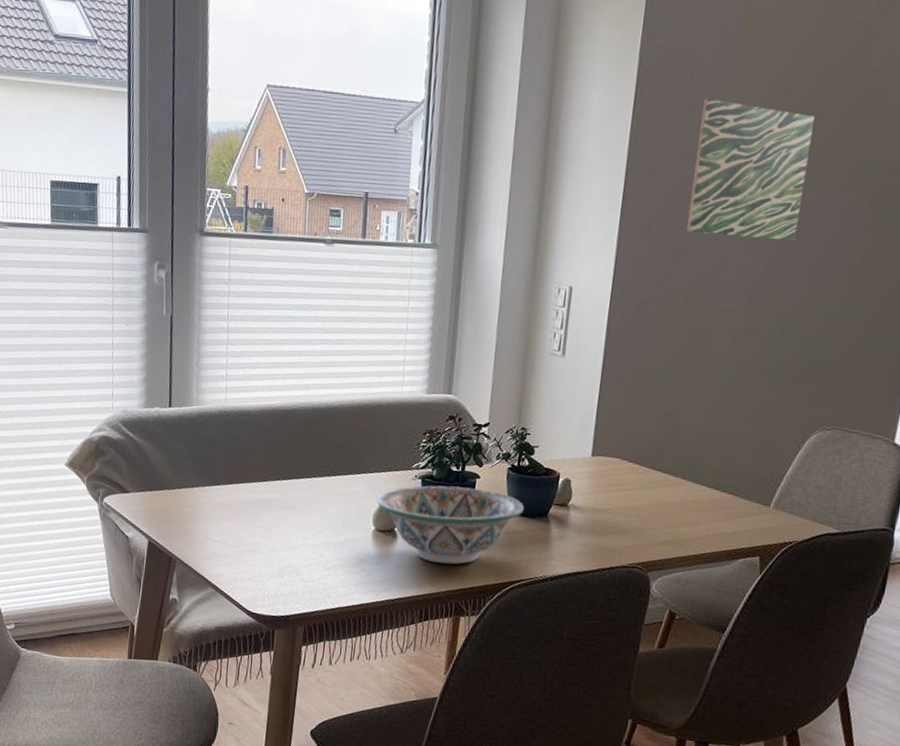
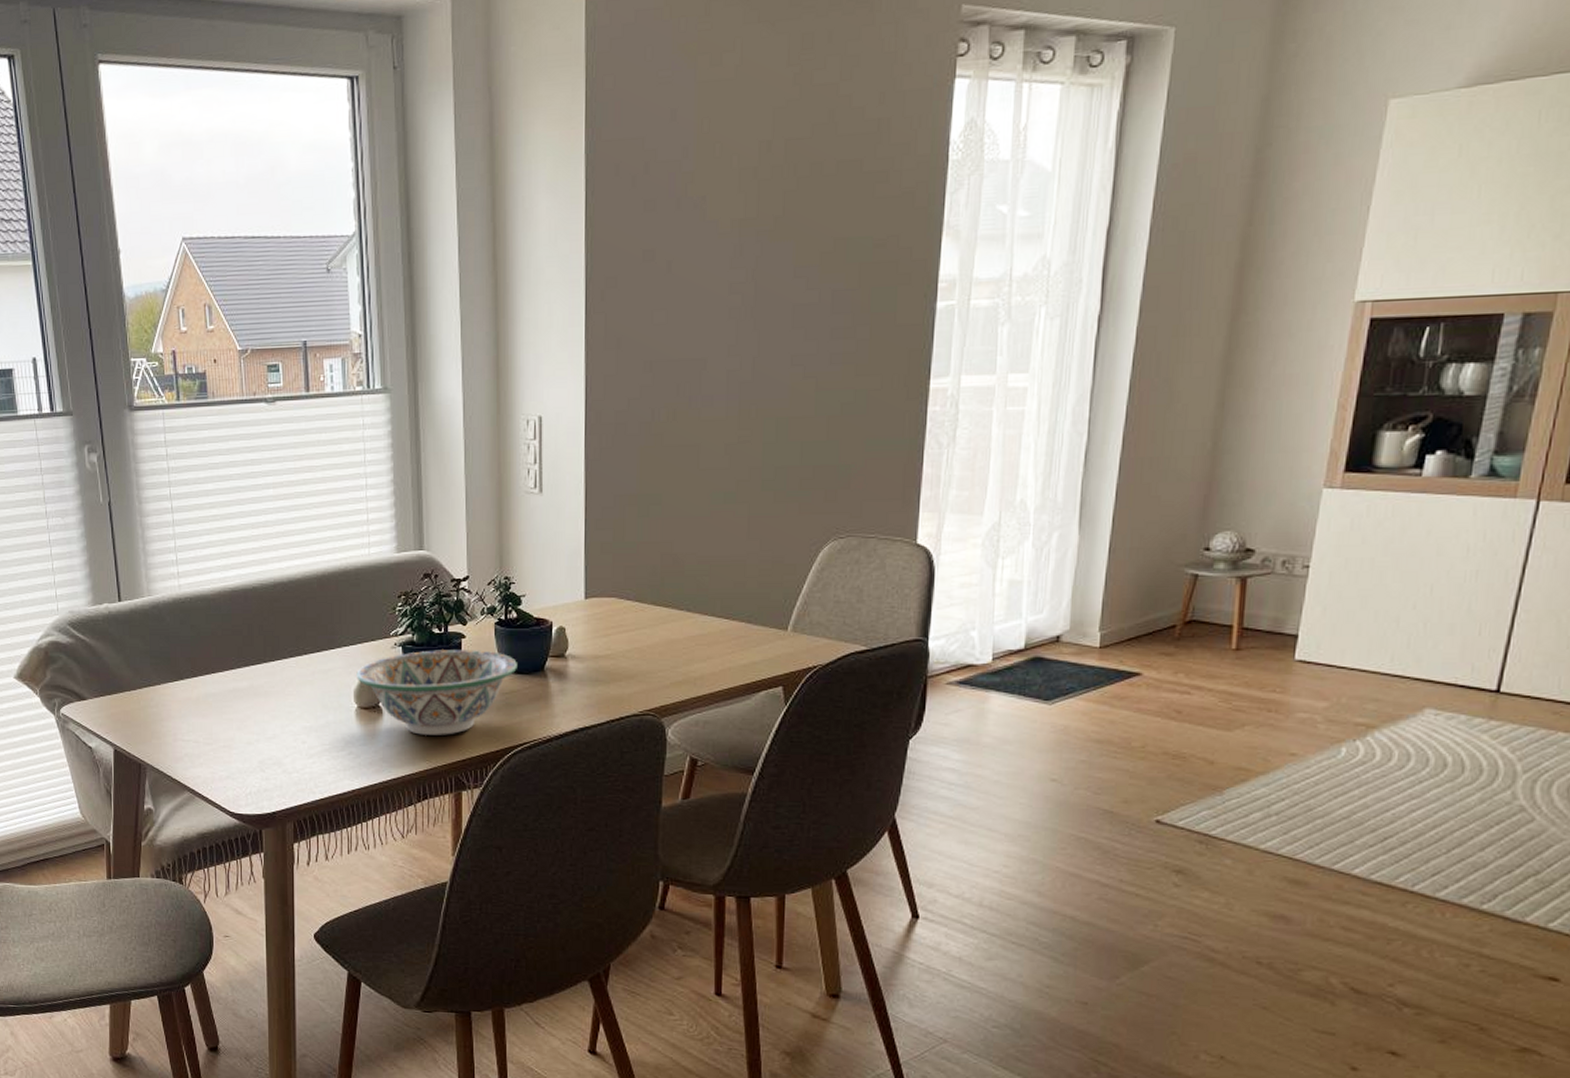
wall art: present [686,98,815,242] -> none [659,190,786,340]

